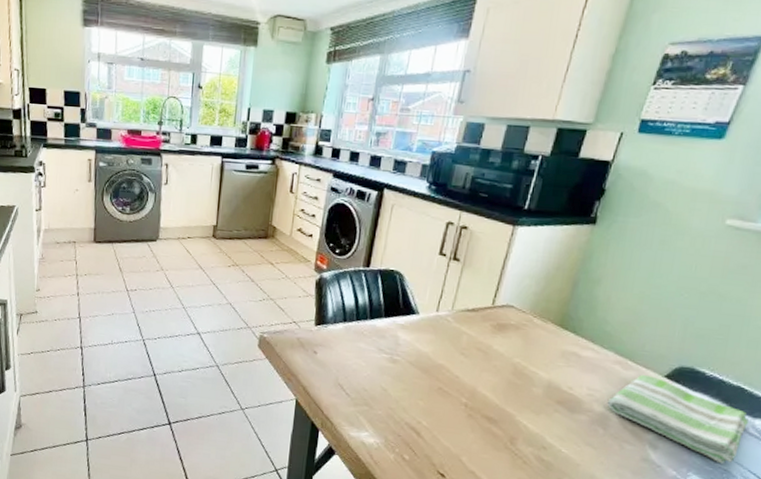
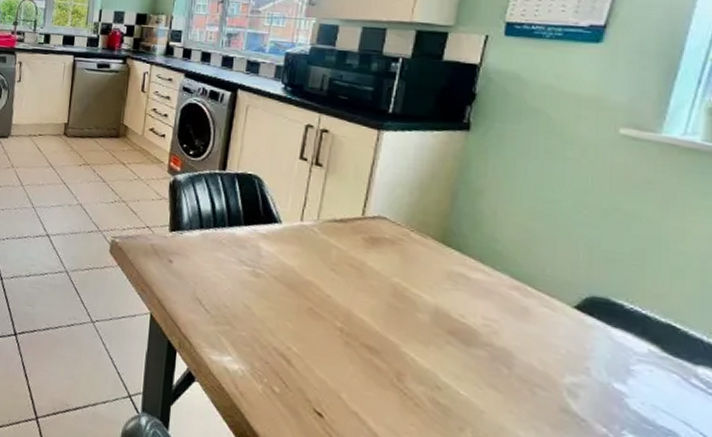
dish towel: present [607,375,749,464] -> none [508,304,688,423]

